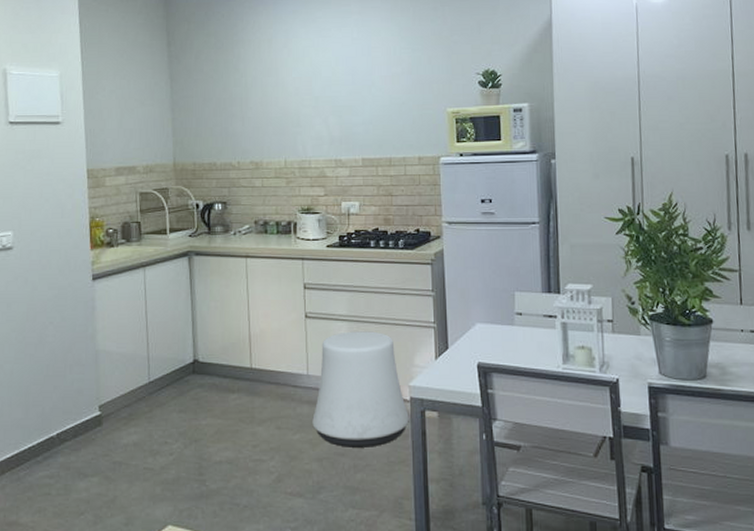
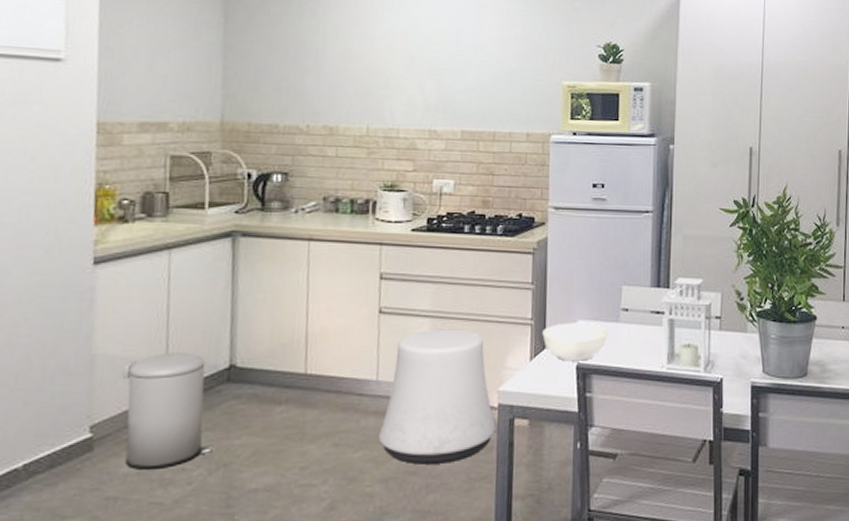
pedal bin: none [118,349,188,441] -> present [122,352,215,470]
bowl: none [444,325,505,361] -> present [542,322,609,361]

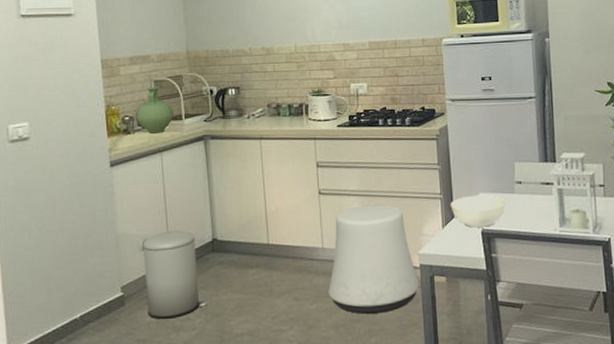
ceramic jug: none [139,163,194,224] -> present [136,87,173,134]

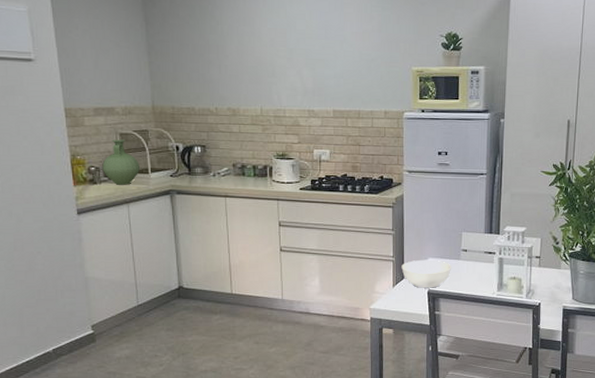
pedal bin: present [139,230,209,319] -> none [107,277,175,355]
stool: present [328,204,420,314] -> none [286,263,369,358]

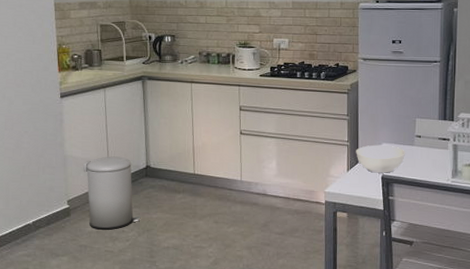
ceramic jug: present [102,139,140,185] -> none [84,30,116,71]
pedal bin: none [107,277,175,355] -> present [83,156,141,230]

